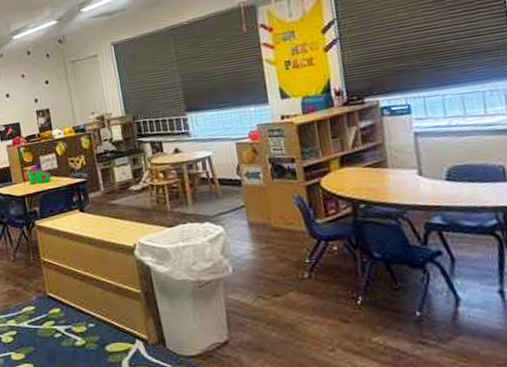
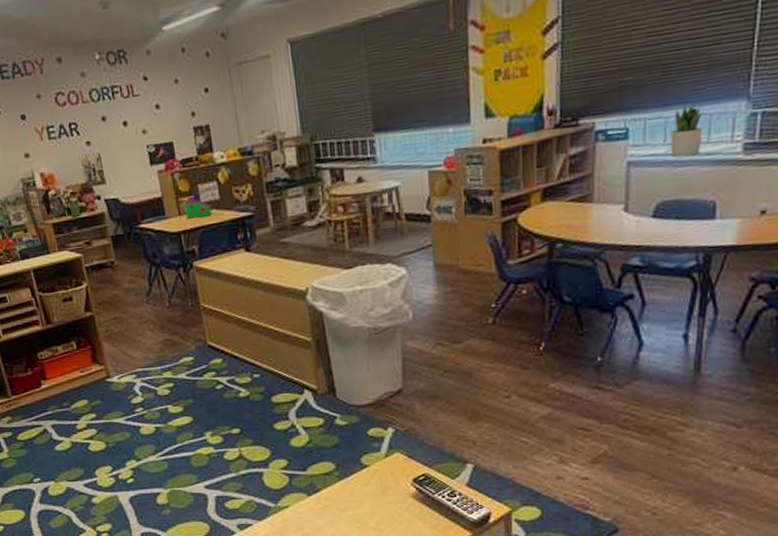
planter: none [449,84,481,129] -> present [670,104,703,158]

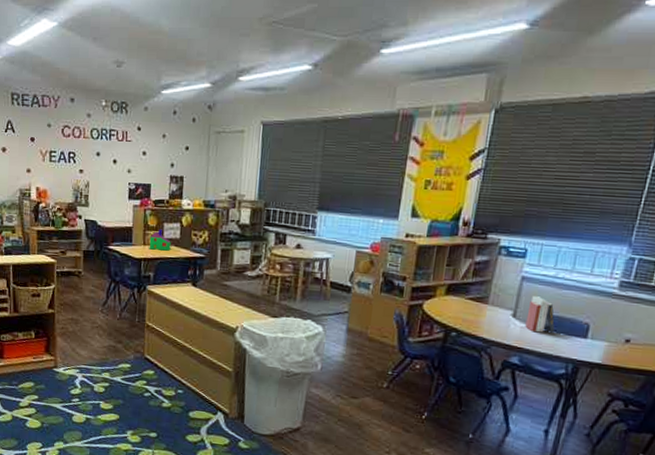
books: none [640,181,677,225] -> present [525,296,555,334]
planter: present [670,104,703,158] -> none [558,240,591,283]

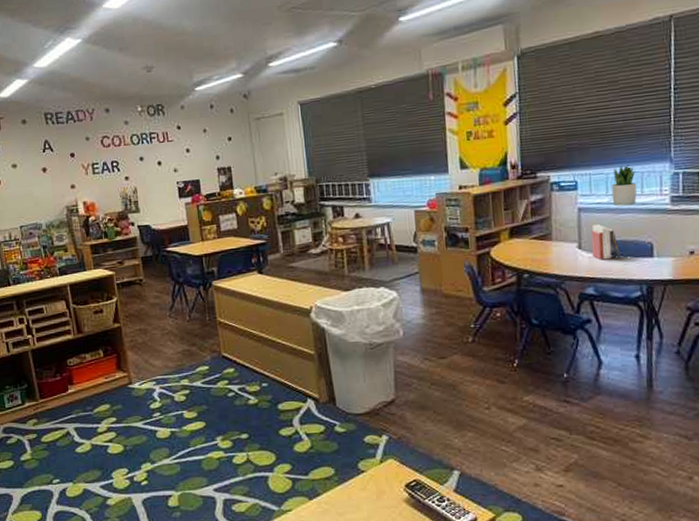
toy house: present [149,229,172,251] -> none [207,222,231,244]
planter: none [558,240,591,283] -> present [611,164,637,206]

